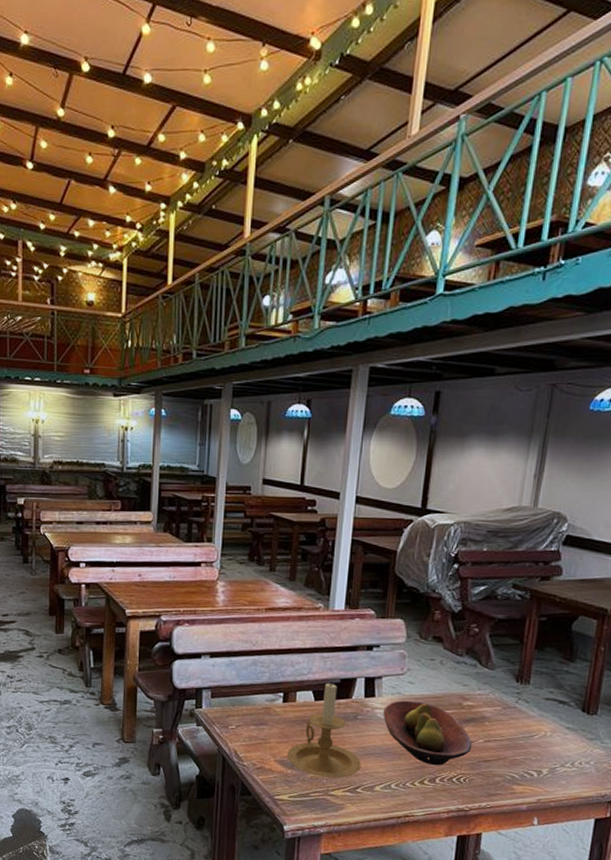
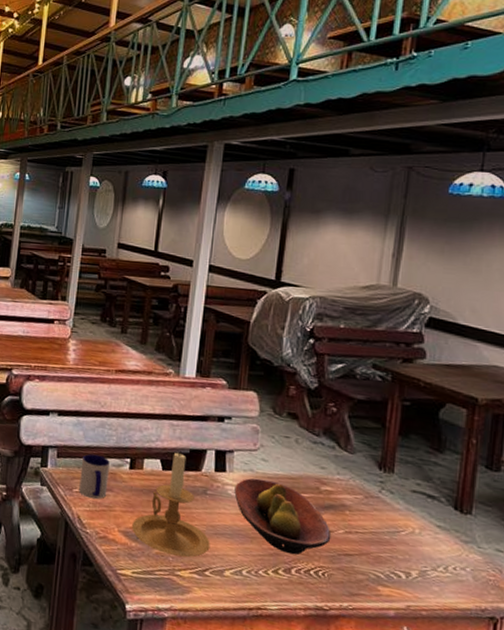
mug: none [234,691,263,734] -> present [79,453,110,500]

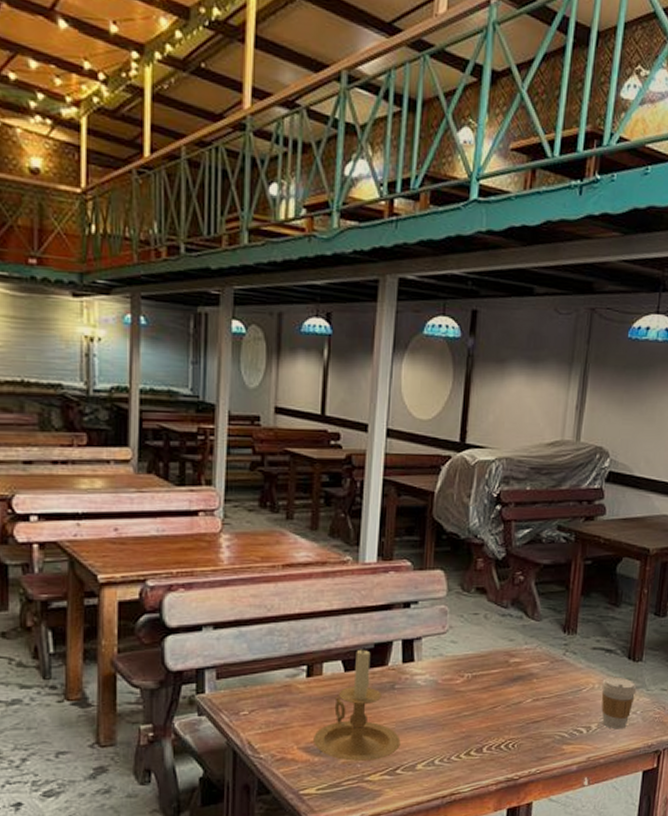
mug: present [79,453,110,500] -> none [247,667,282,719]
fruit bowl: present [234,477,332,555] -> none [424,662,520,733]
coffee cup: none [422,524,466,584] -> present [601,677,637,730]

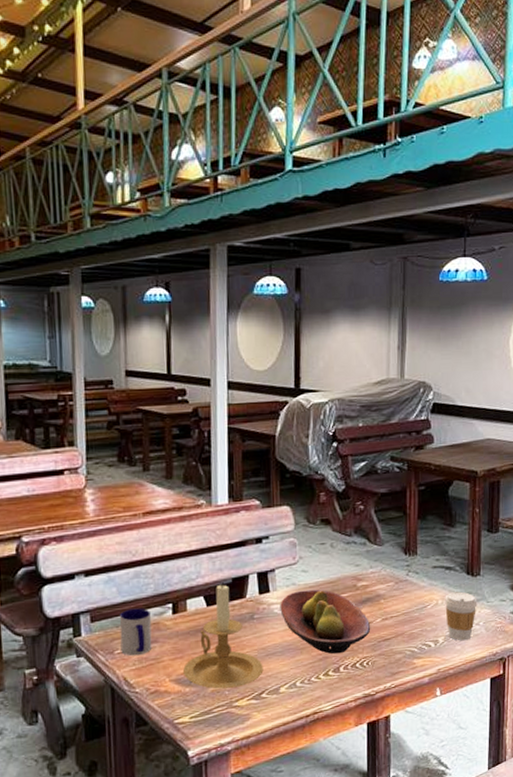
mug: none [247,667,282,719] -> present [119,608,152,656]
fruit bowl: none [424,662,520,733] -> present [280,589,371,654]

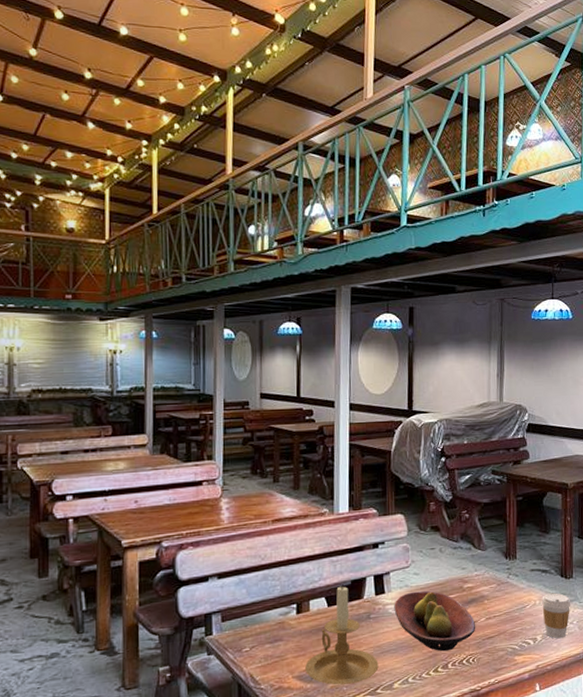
mug: present [119,608,152,656] -> none [248,608,277,654]

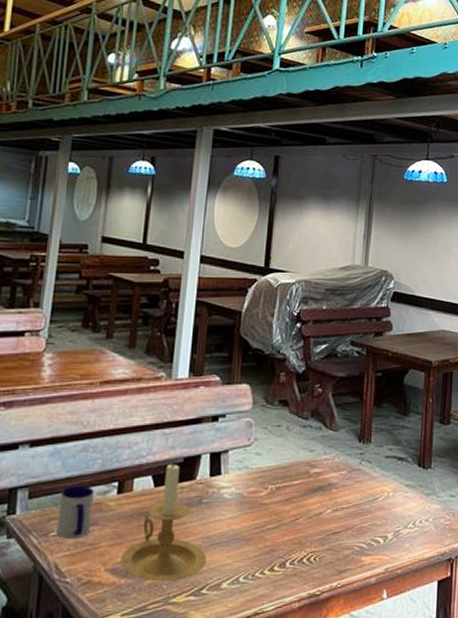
mug: none [248,608,277,654] -> present [56,485,94,540]
fruit bowl: present [394,590,476,652] -> none [230,474,321,547]
coffee cup: present [542,593,571,639] -> none [396,484,428,538]

